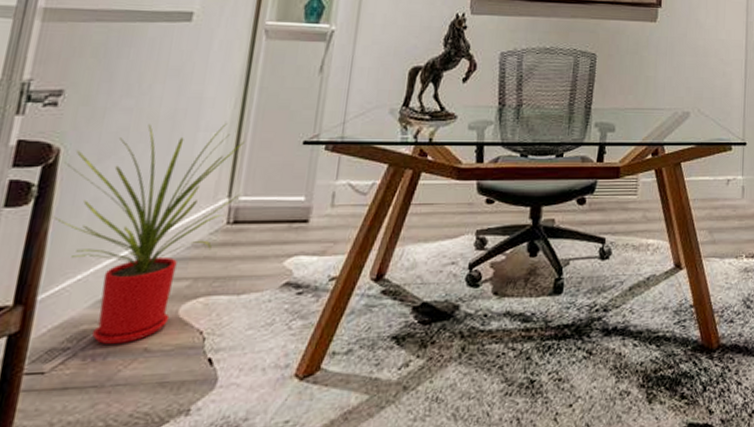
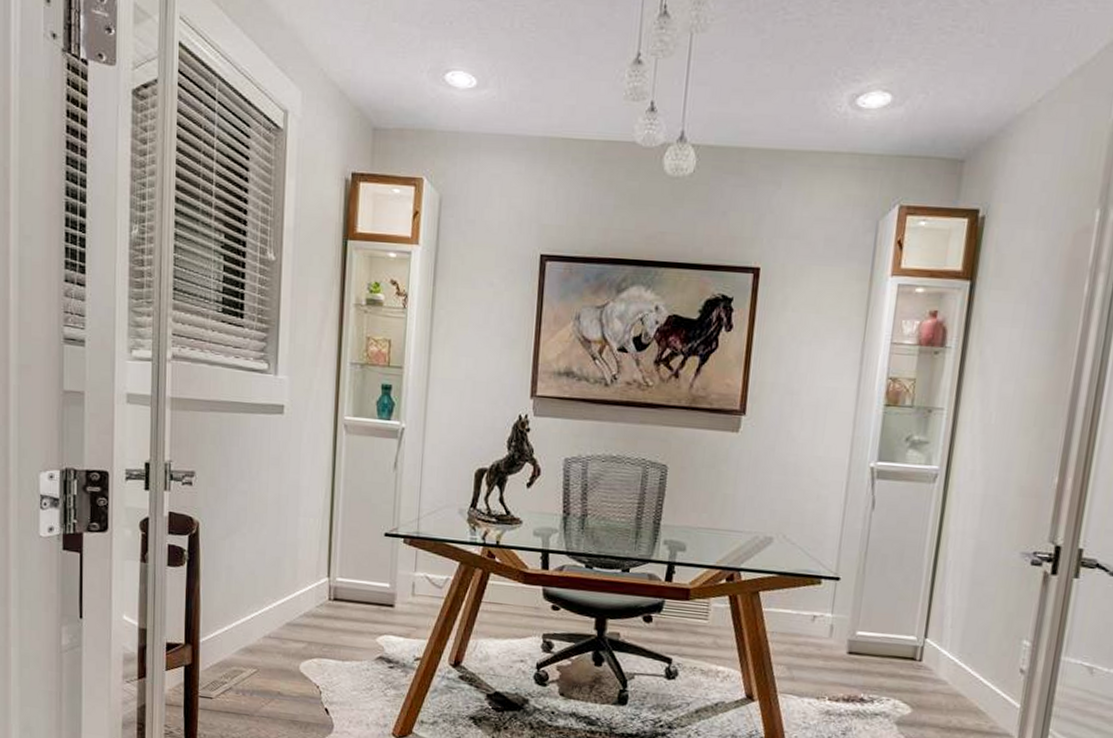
house plant: present [53,124,244,345] -> none [202,507,338,686]

